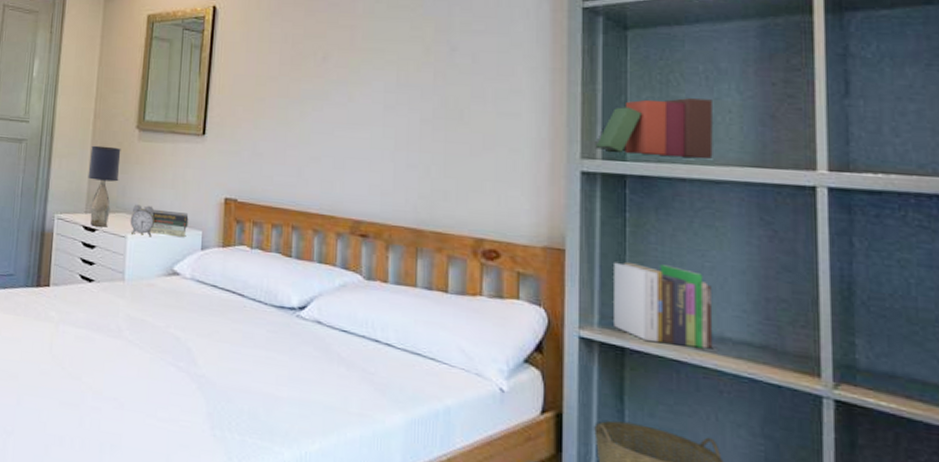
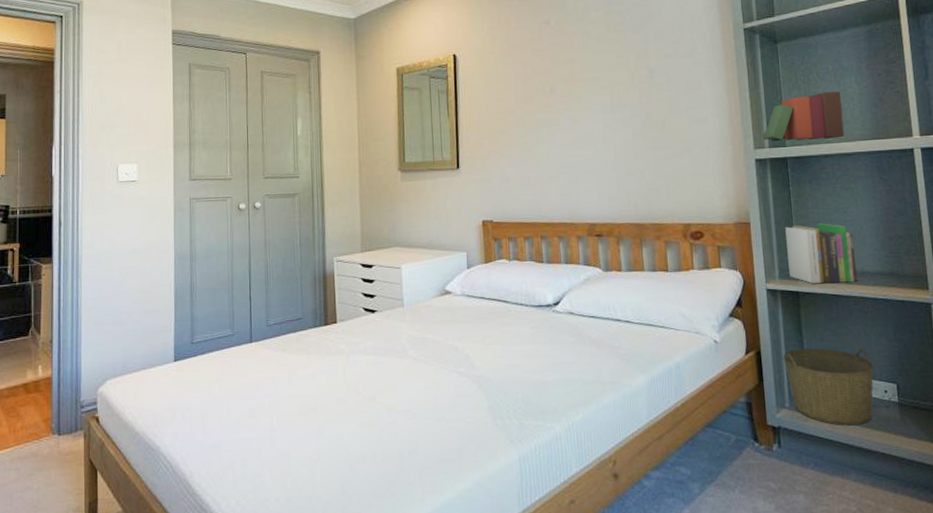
table lamp: present [88,145,121,227] -> none [359,189,388,263]
alarm clock: present [130,204,155,238] -> none [402,237,424,266]
books: present [149,209,189,237] -> none [421,239,454,261]

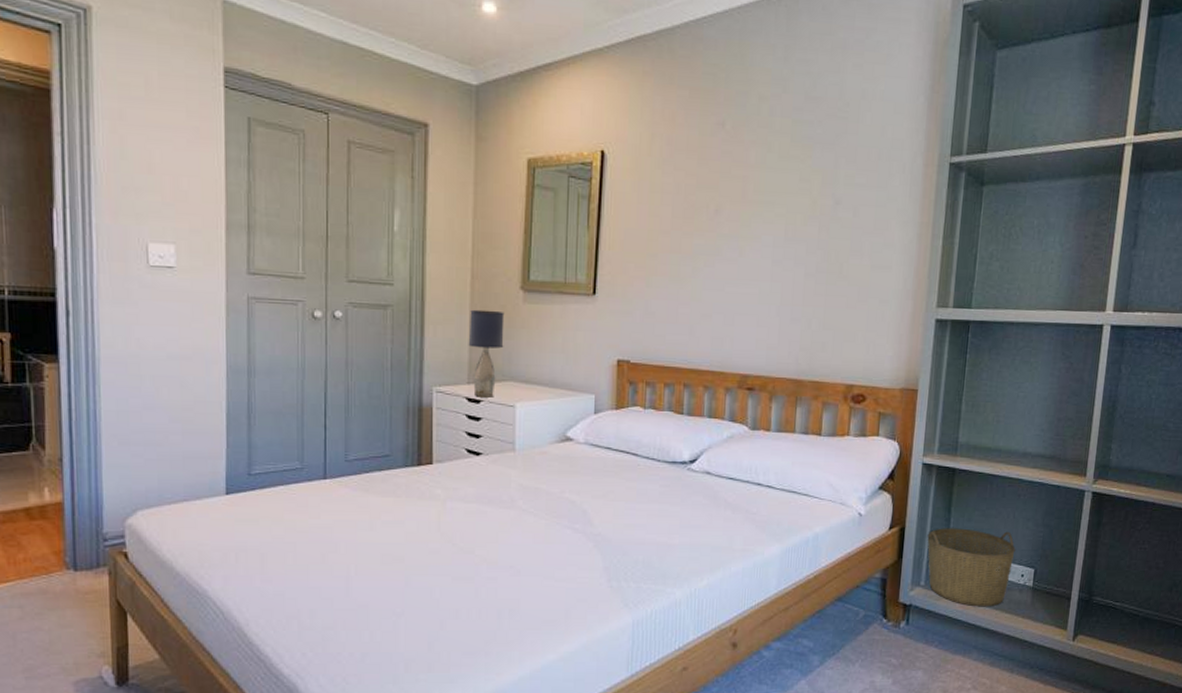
table lamp: none [359,189,388,263] -> present [468,309,505,398]
books: present [764,91,845,142] -> none [950,250,1041,305]
books: present [785,223,857,284] -> none [949,396,1023,463]

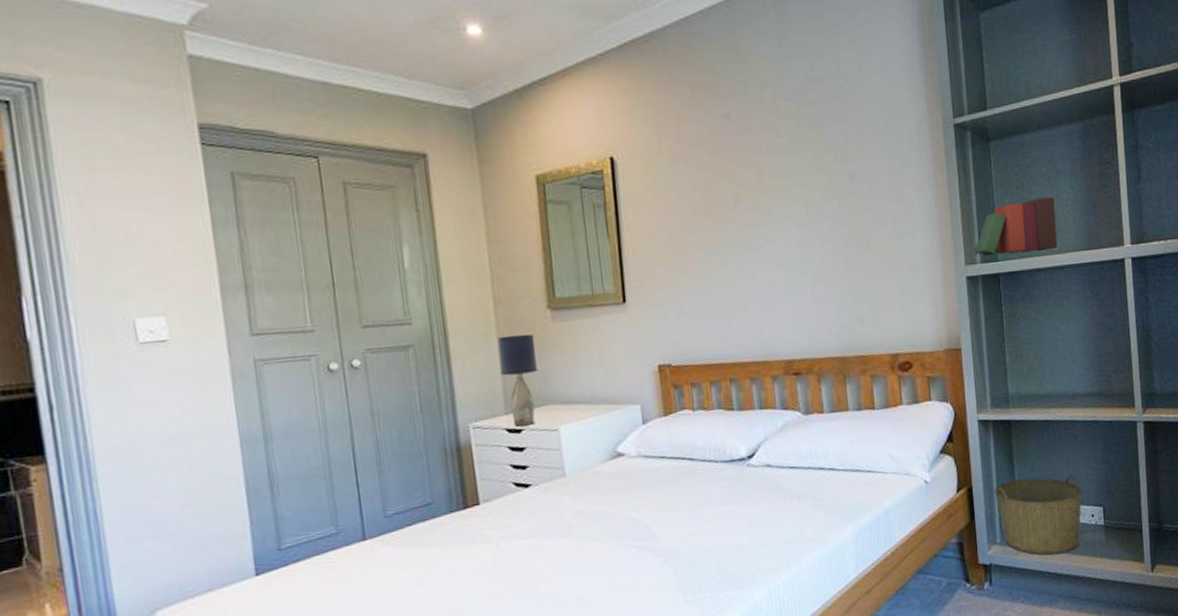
books: none [950,250,1041,305] -> present [976,197,1058,256]

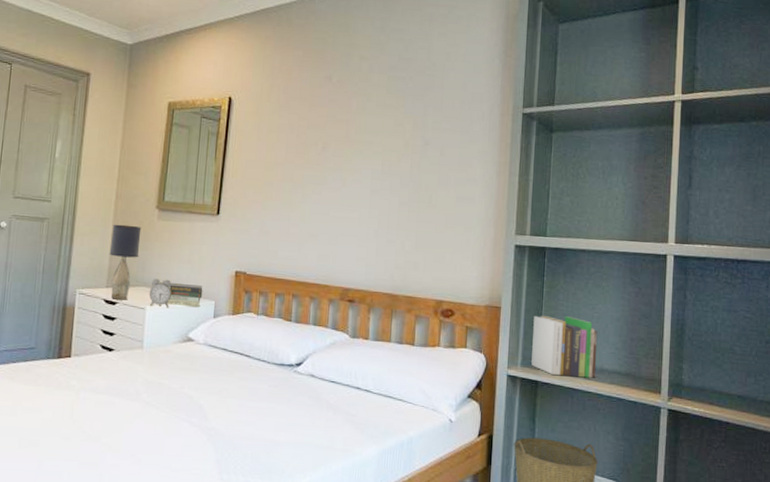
alarm clock: none [559,390,587,427] -> present [149,278,172,308]
books: none [583,389,625,420] -> present [167,282,203,307]
books: present [976,197,1058,256] -> none [527,187,606,235]
books: none [997,344,1068,411] -> present [531,315,598,378]

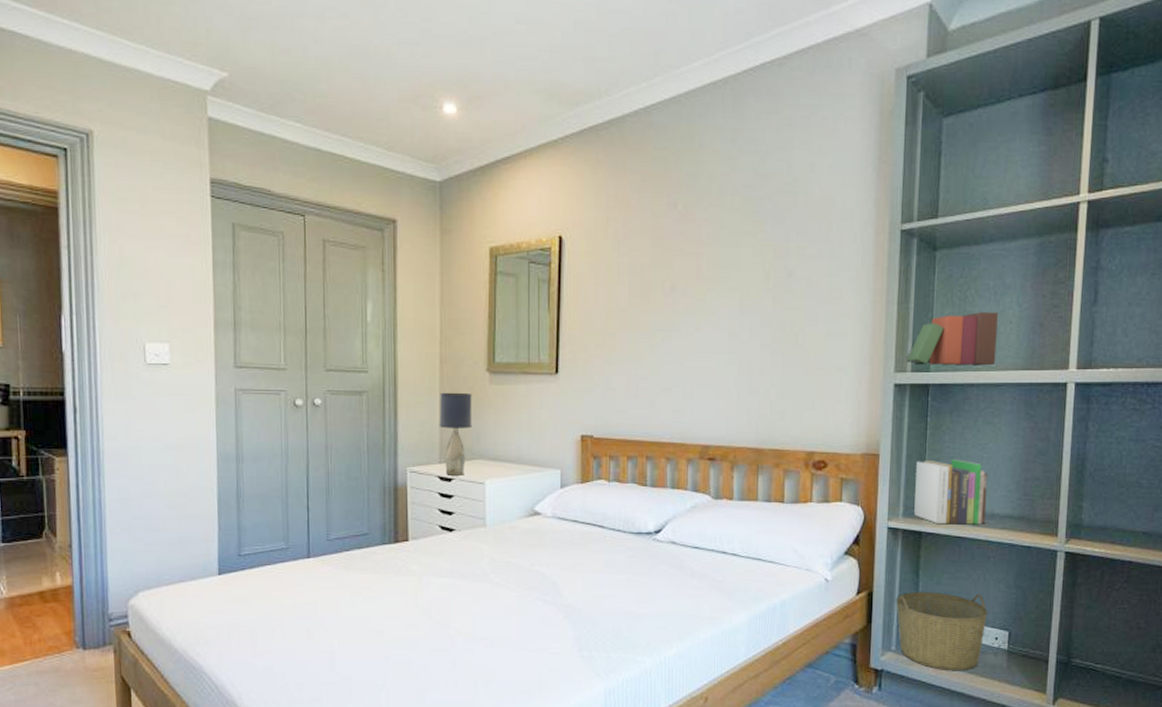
alarm clock: present [149,278,172,308] -> none [487,449,512,481]
books: present [167,282,203,307] -> none [508,452,547,477]
books: none [527,187,606,235] -> present [907,312,998,366]

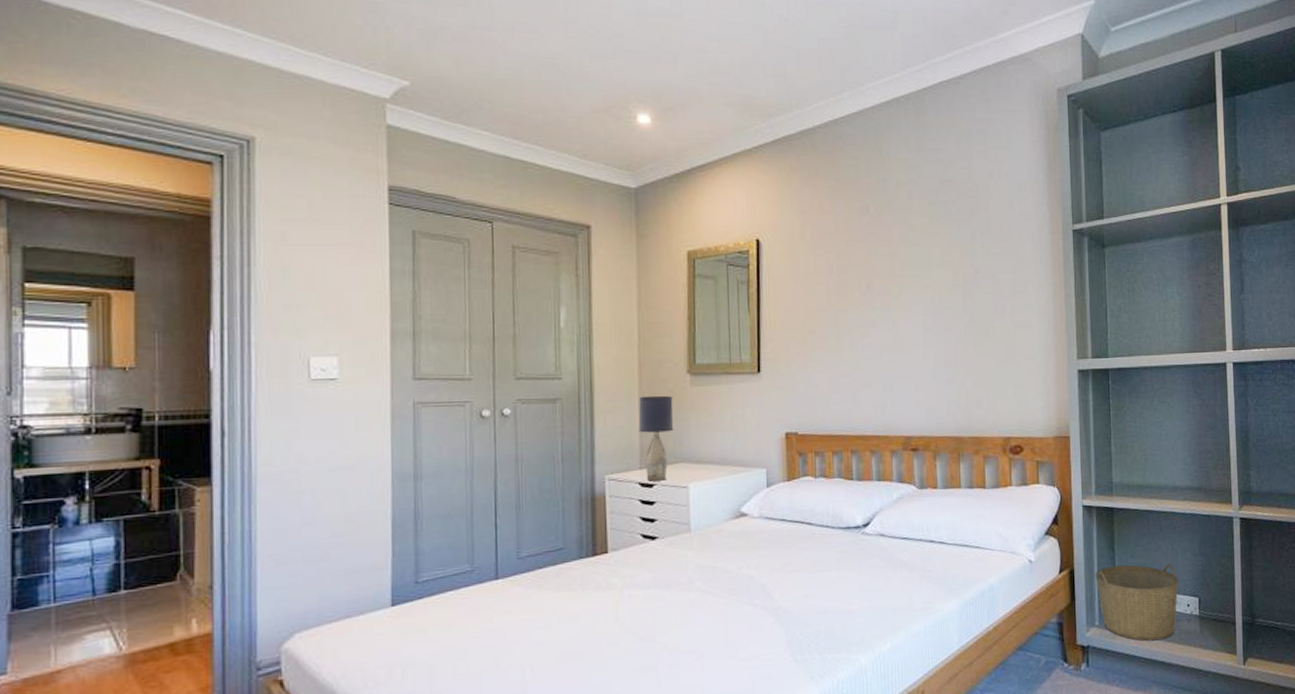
books: present [907,312,998,366] -> none [1088,302,1164,352]
books: present [914,459,988,525] -> none [1103,437,1168,500]

